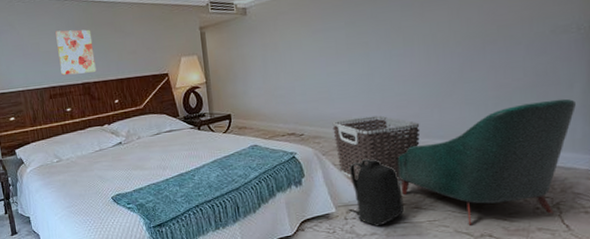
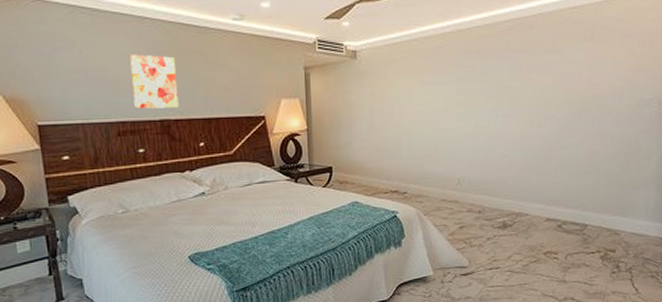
clothes hamper: present [332,115,420,183] -> none [436,176,519,246]
backpack: present [348,158,404,227] -> none [445,220,498,290]
armchair: present [397,98,576,225] -> none [495,169,651,289]

